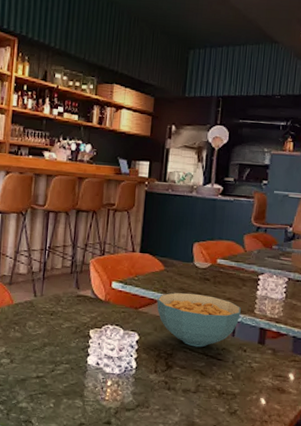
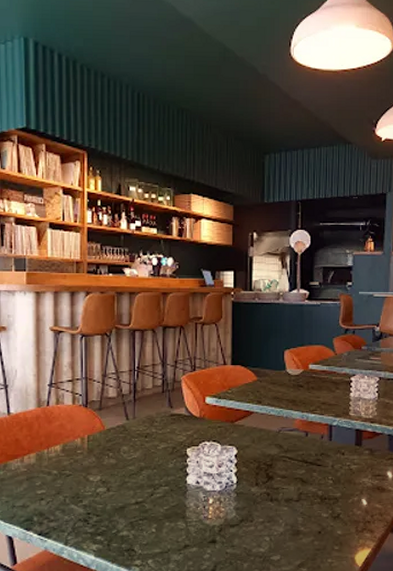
cereal bowl: present [157,292,241,348] -> none [252,401,336,455]

